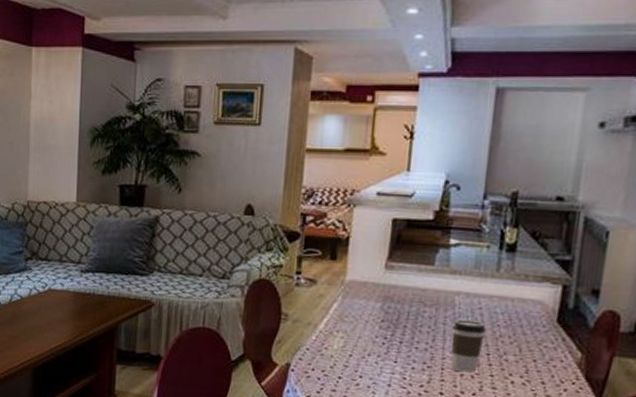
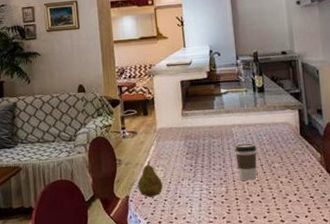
fruit: none [304,322,340,371] -> present [137,161,163,198]

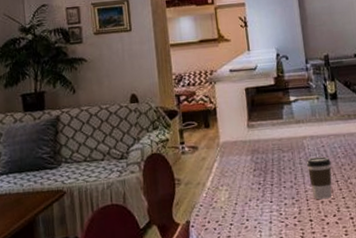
fruit: present [137,161,163,198] -> none [199,179,228,222]

